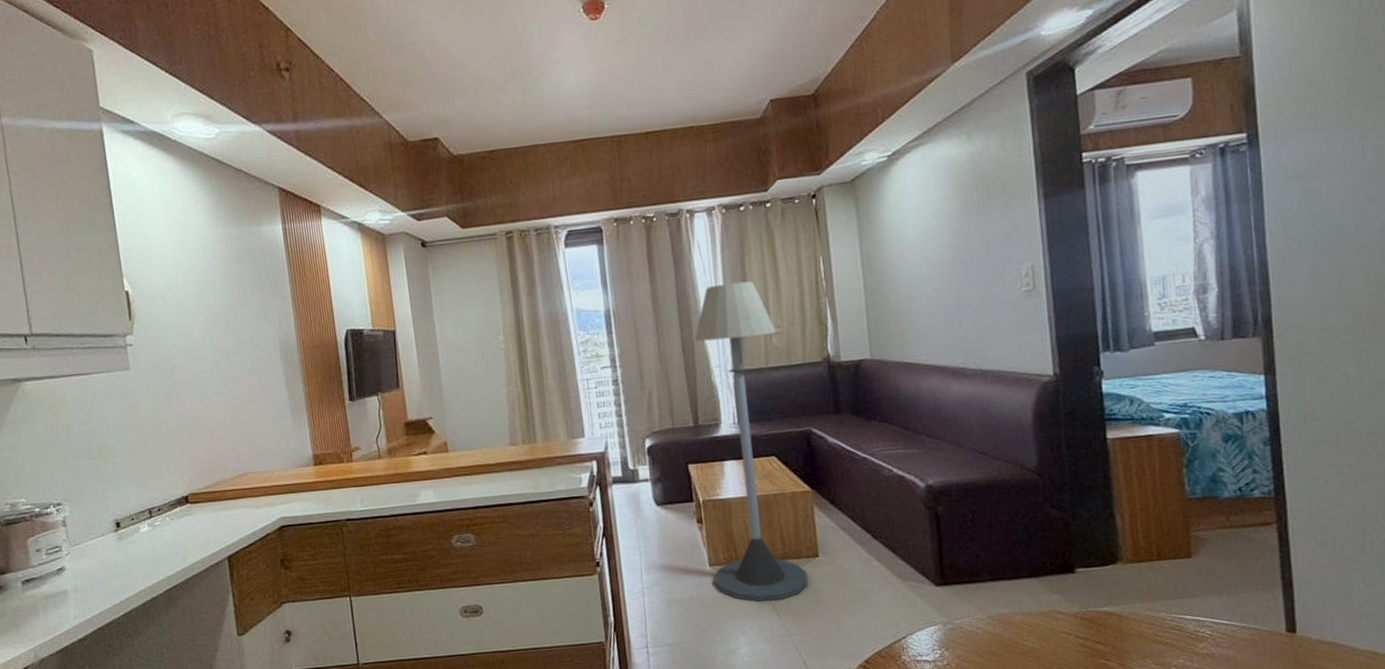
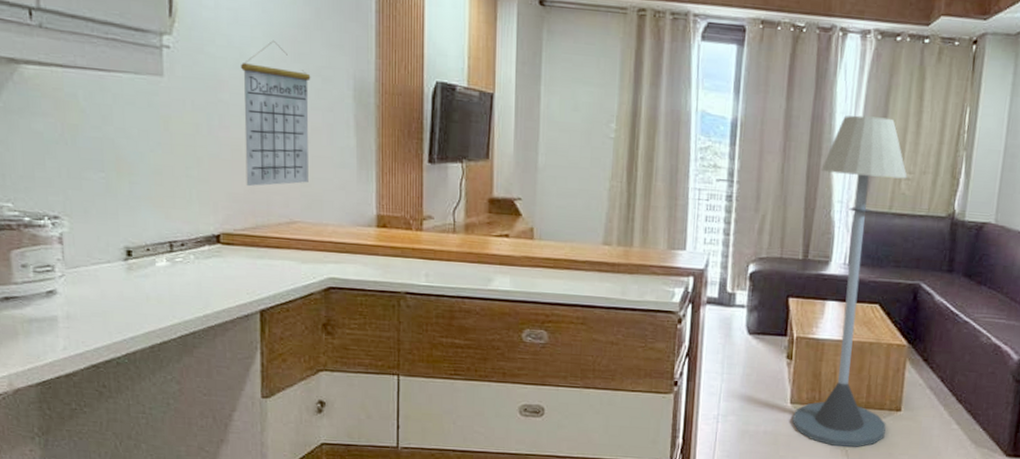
calendar: none [188,322,254,450] -> present [241,40,311,187]

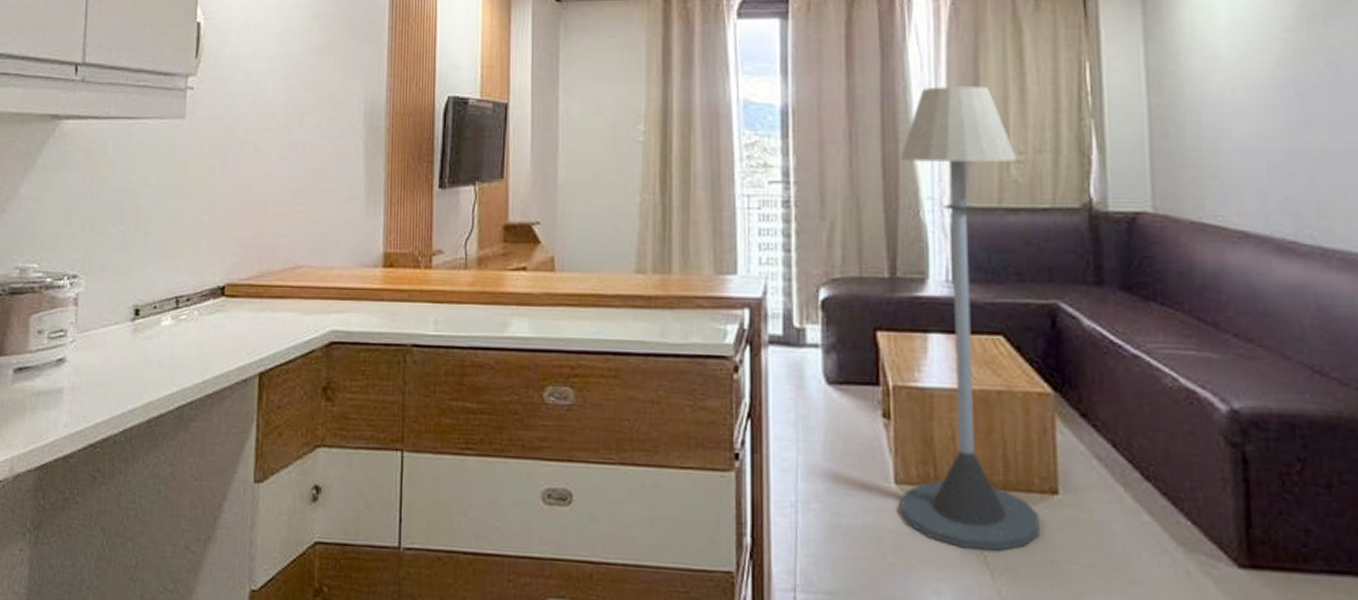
calendar: present [241,40,311,187] -> none [254,70,323,230]

